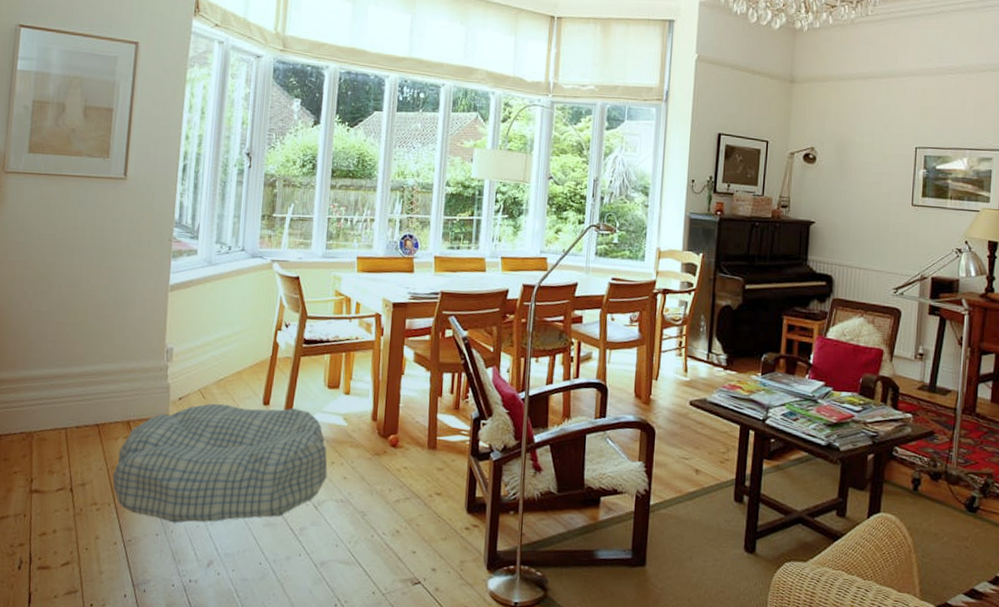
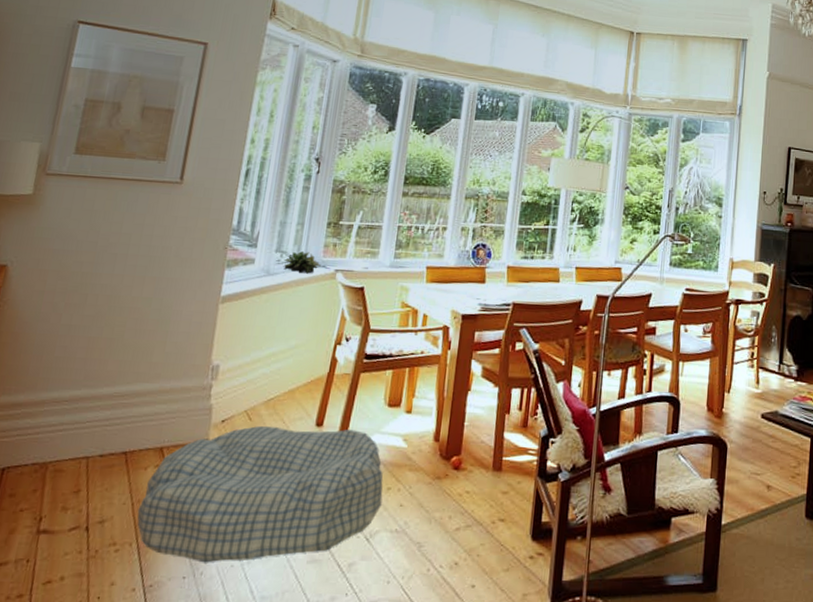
succulent plant: none [223,242,258,264] -> present [283,250,321,274]

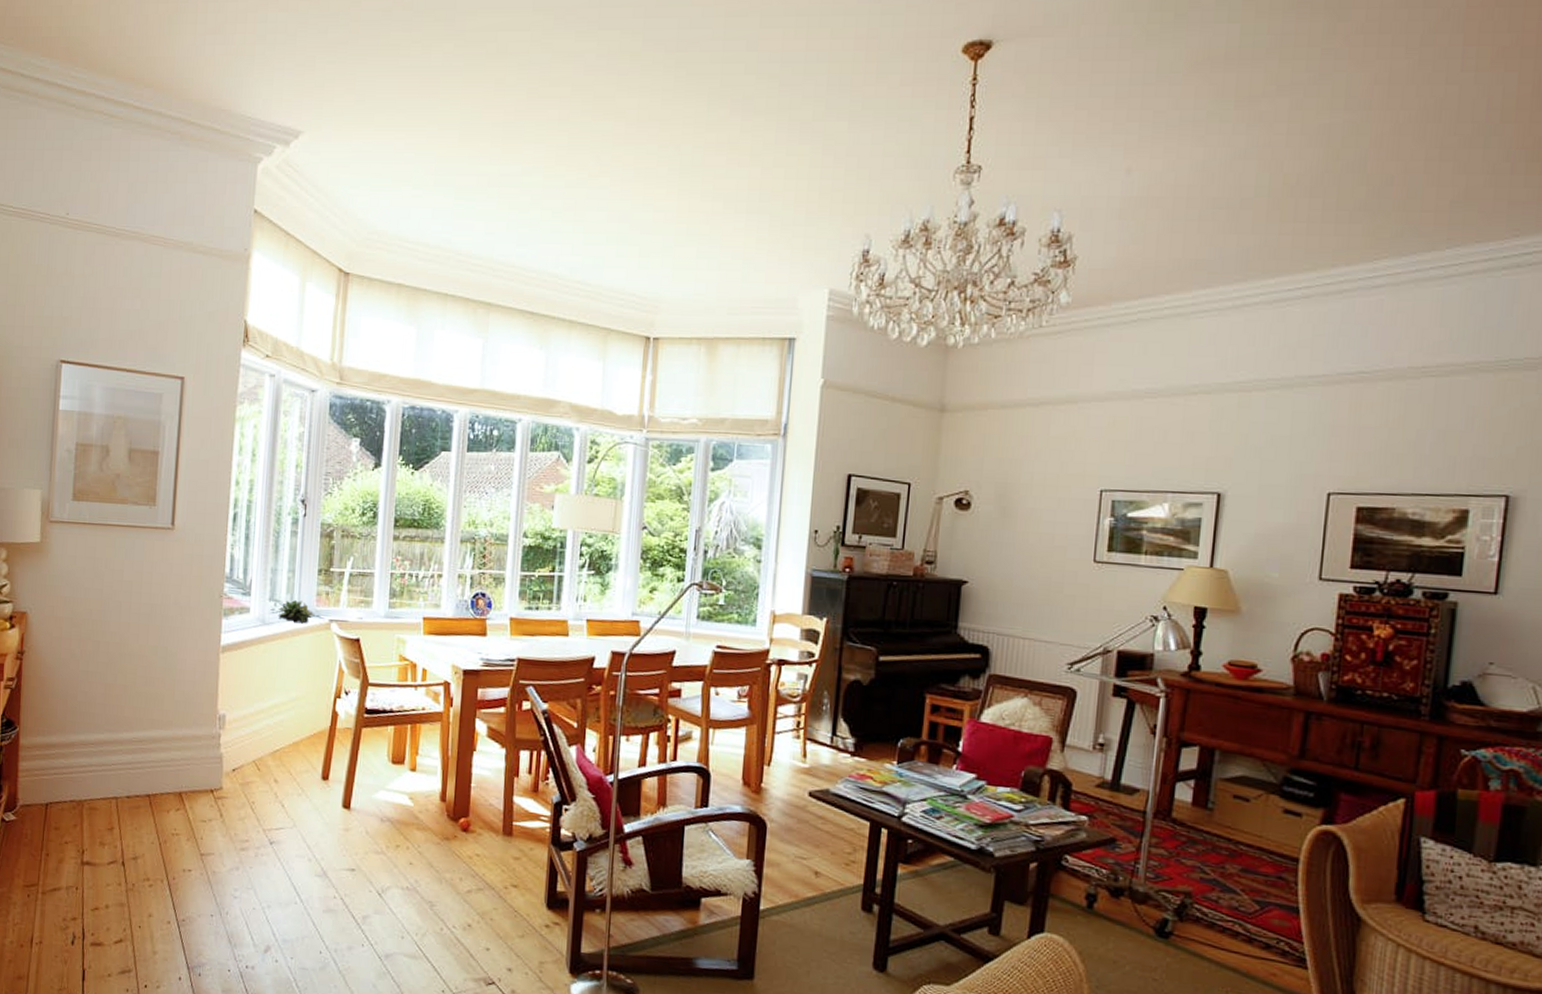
dog bed: present [137,426,383,563] -> none [165,776,392,905]

